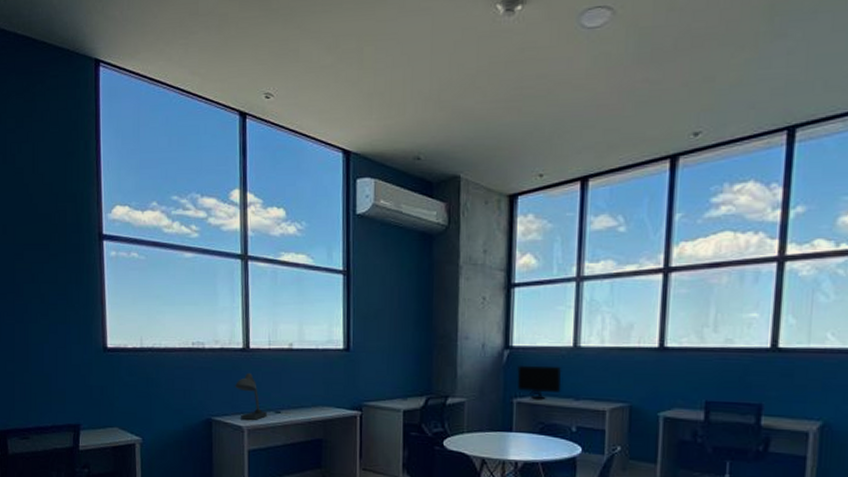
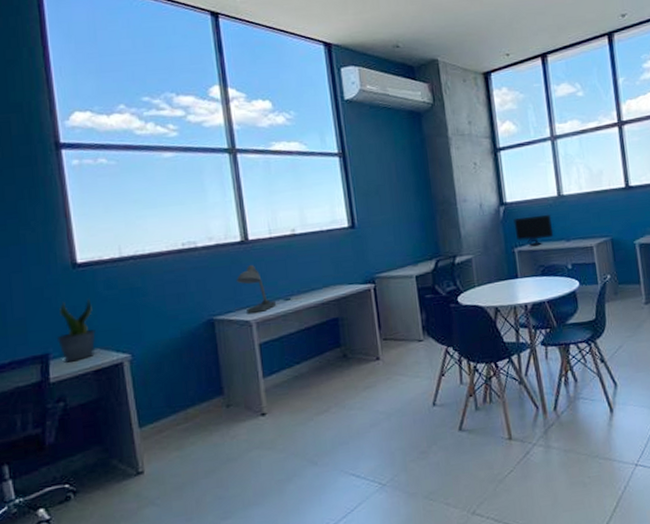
potted plant: none [88,380,116,437] -> present [57,298,96,364]

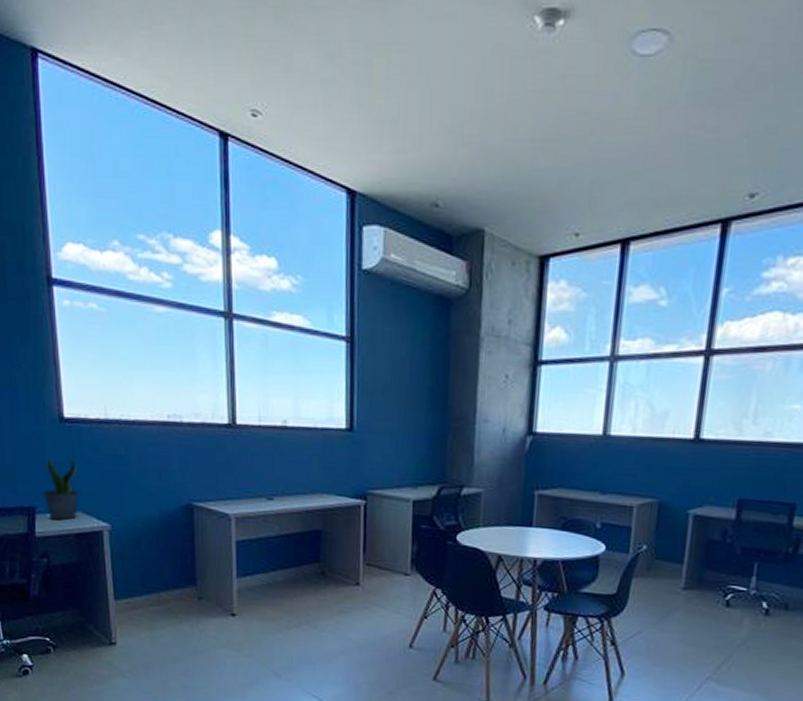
desk lamp: present [235,265,276,315] -> none [218,453,257,508]
computer monitor: present [513,214,554,247] -> none [539,454,589,493]

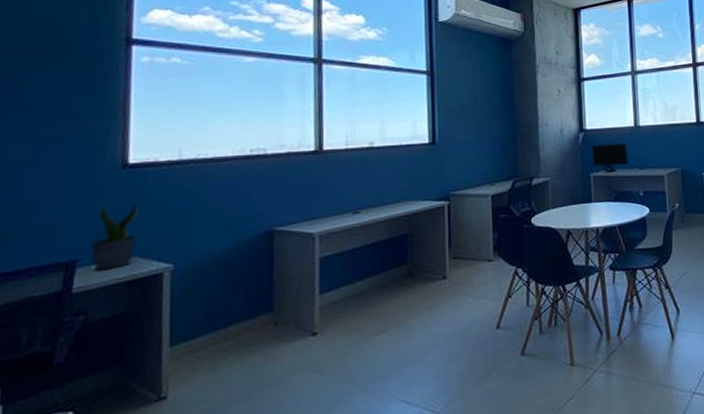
computer monitor: none [539,454,589,493] -> present [591,143,629,173]

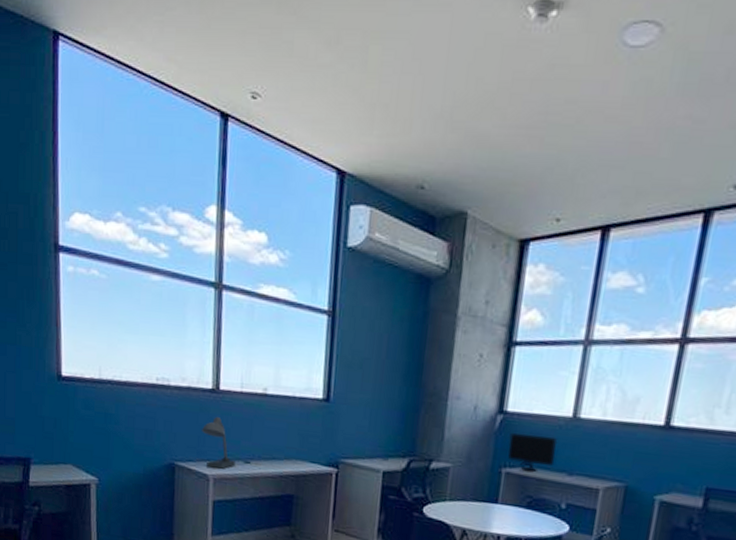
potted plant: present [90,202,138,272] -> none [39,411,71,473]
desk lamp: none [303,176,343,227] -> present [201,417,235,469]

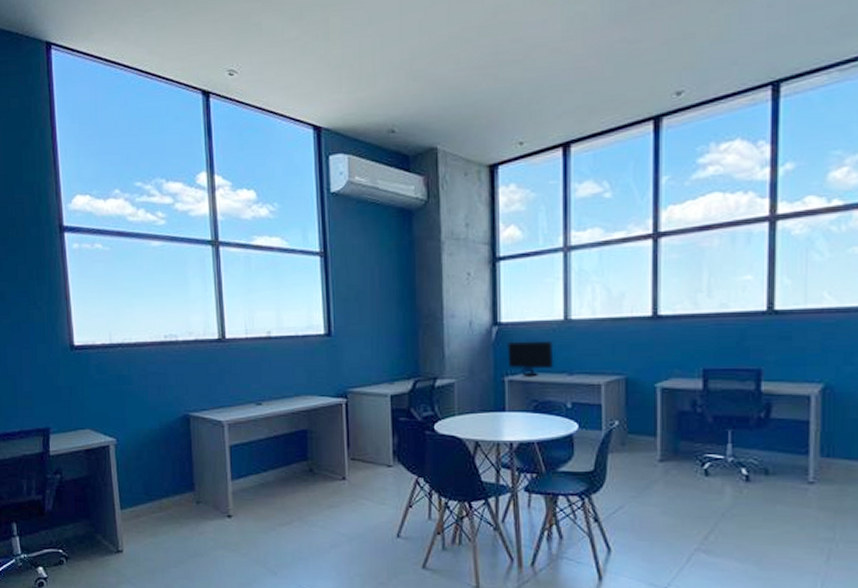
desk lamp: present [201,417,235,469] -> none [211,365,247,415]

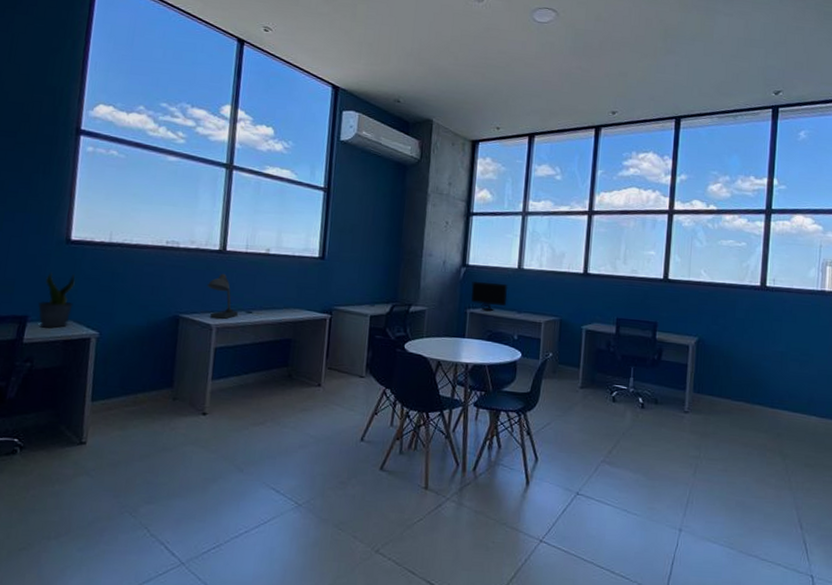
potted plant: none [57,380,88,440] -> present [38,271,75,329]
desk lamp: none [211,365,247,415] -> present [206,274,238,320]

